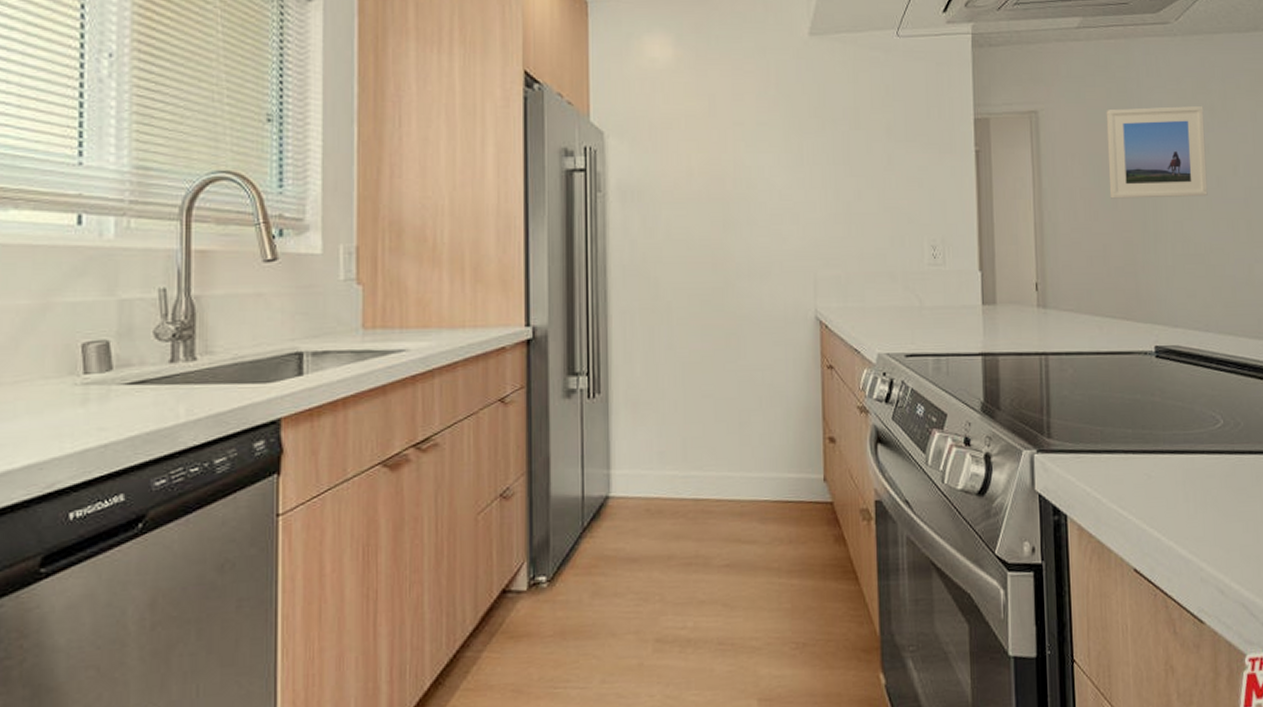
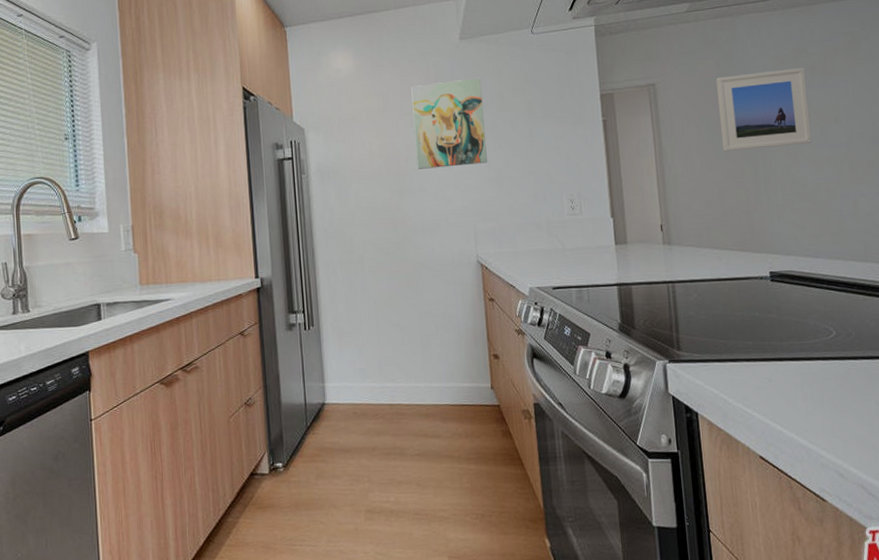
wall art: none [745,85,835,196] -> present [411,77,487,169]

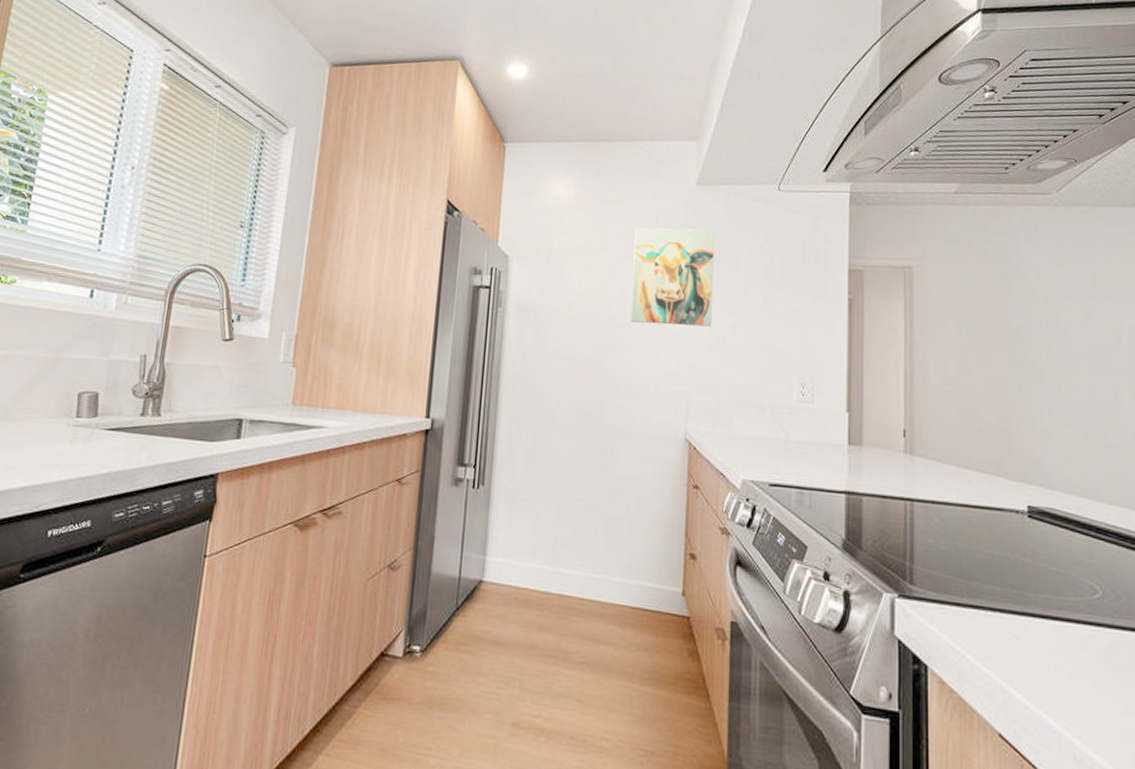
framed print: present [715,67,812,152] -> none [982,271,1088,363]

